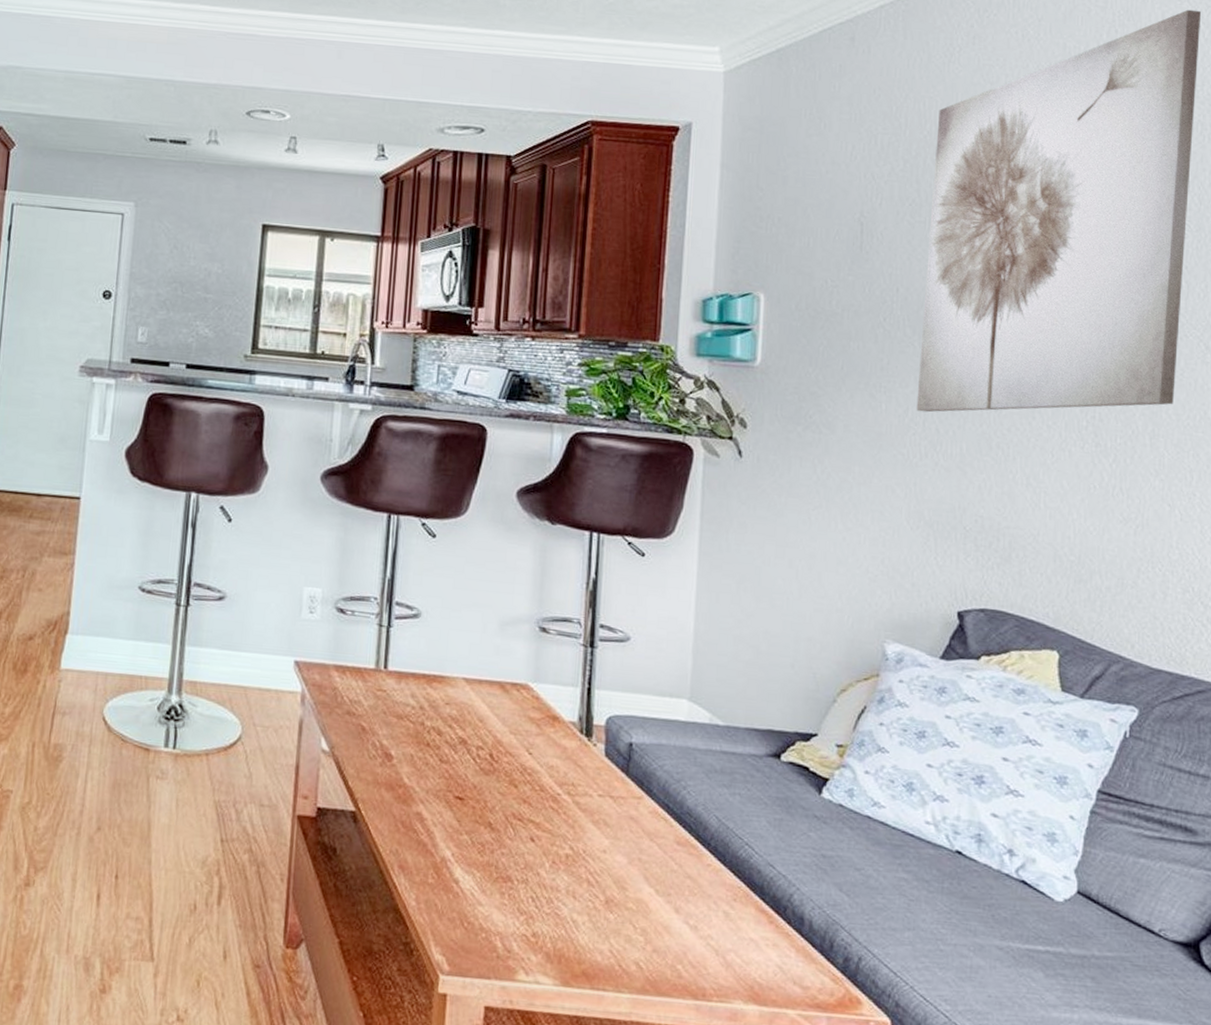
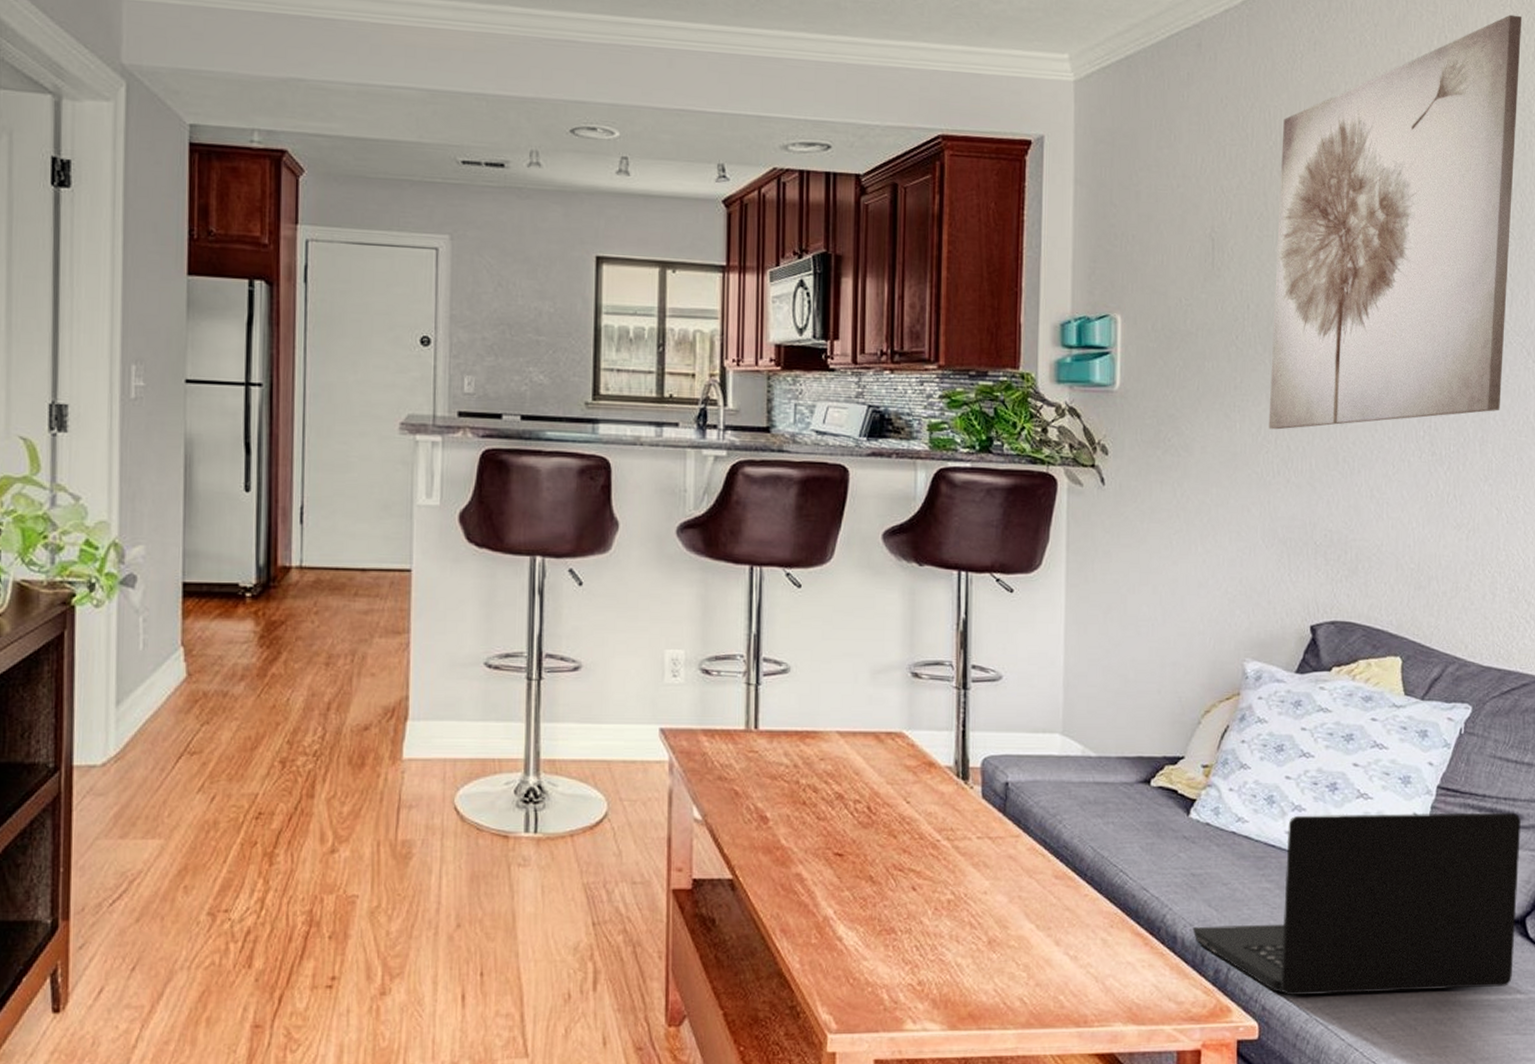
laptop: none [821,805,1195,1015] -> present [1192,812,1521,996]

